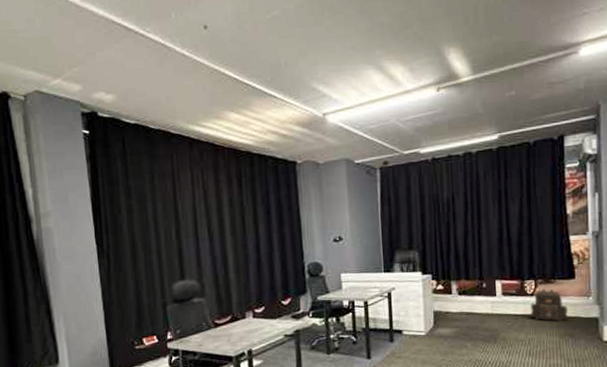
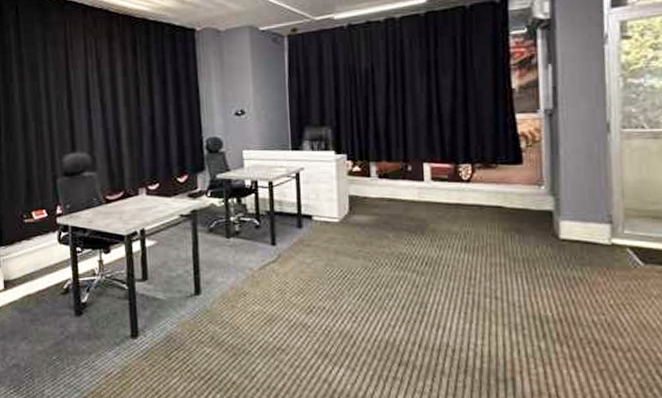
backpack: present [530,289,569,322] -> none [466,175,515,213]

